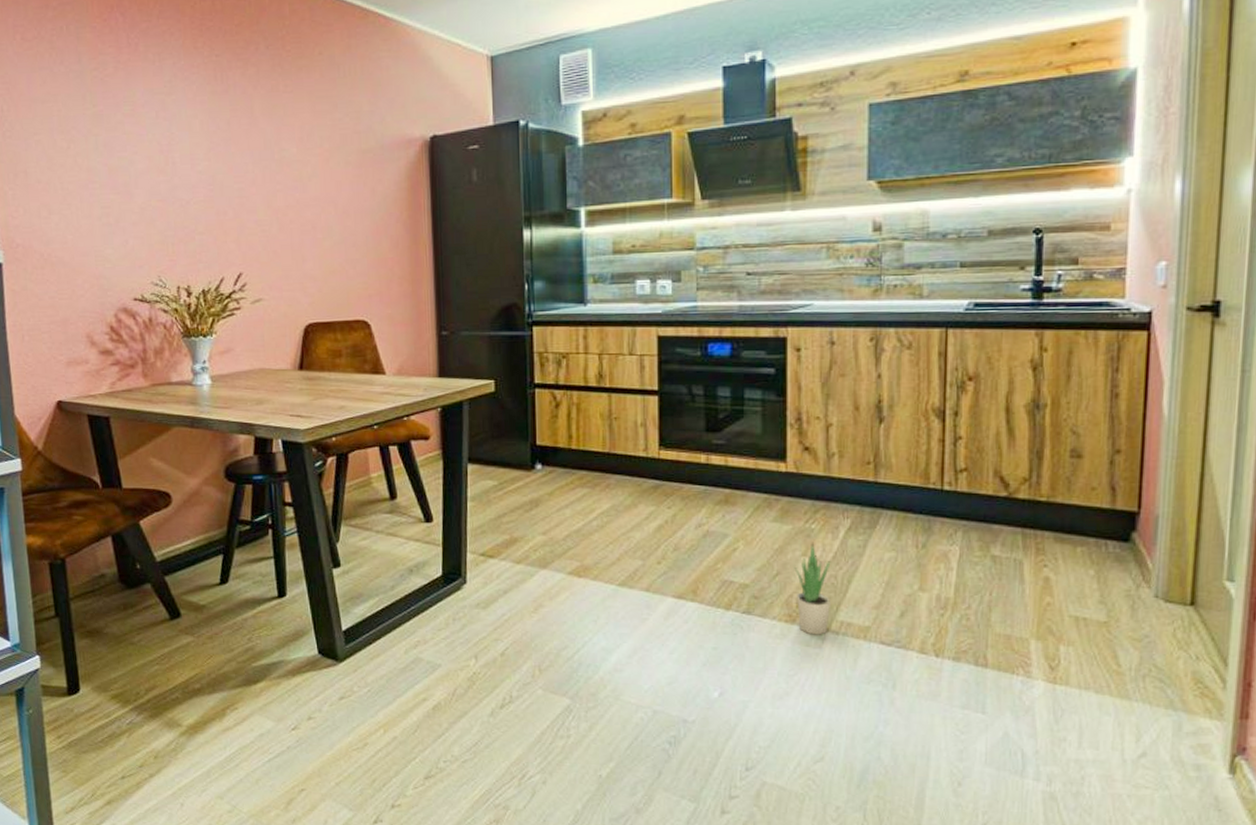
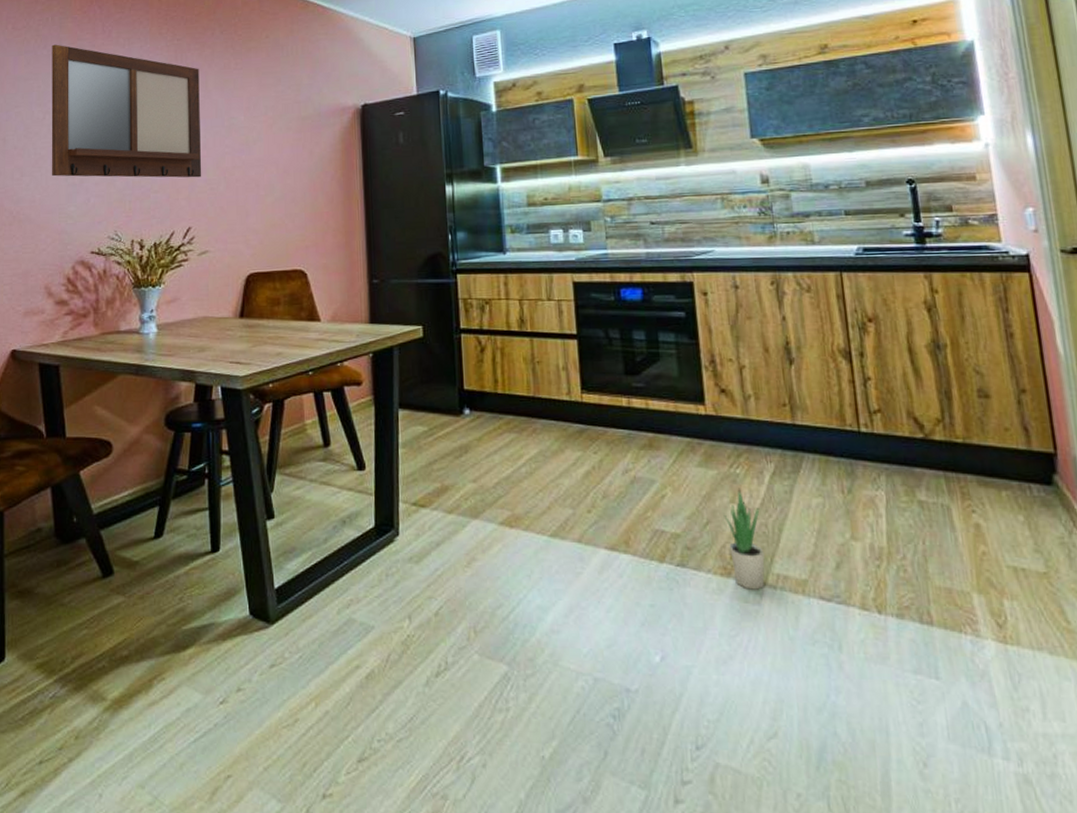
writing board: none [70,59,252,218] -> present [51,44,202,178]

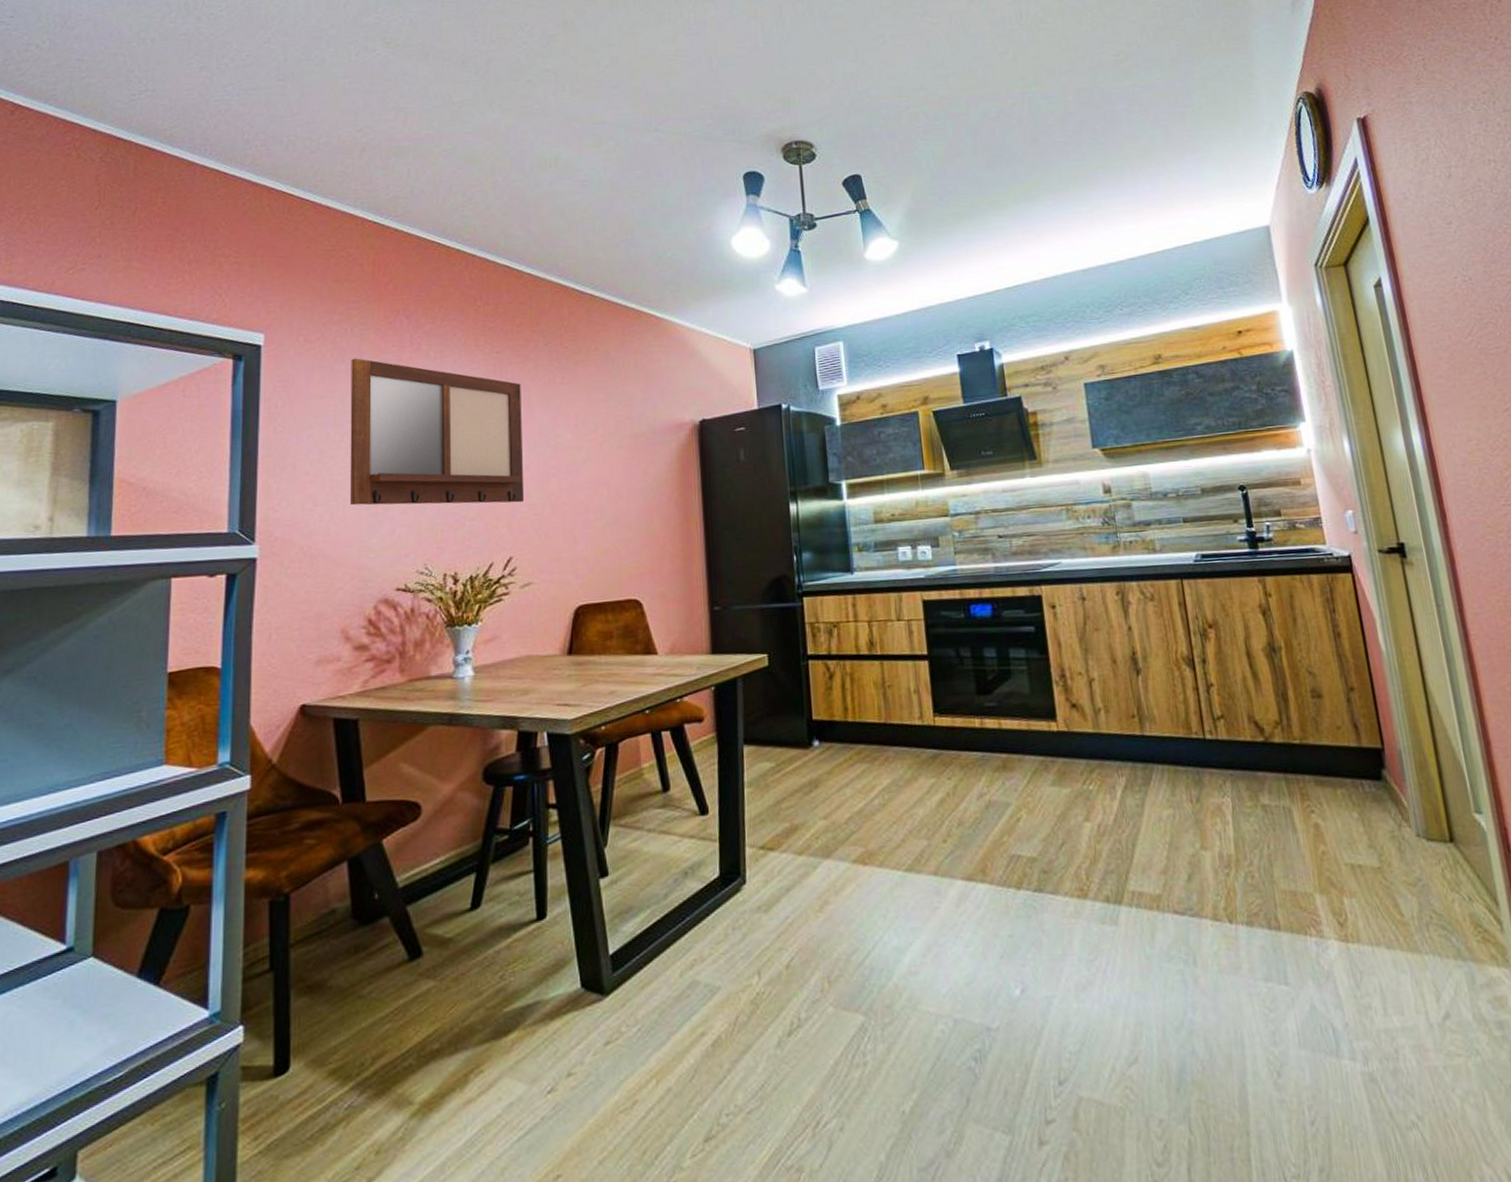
potted plant: present [724,488,765,590] -> none [1078,804,1121,910]

